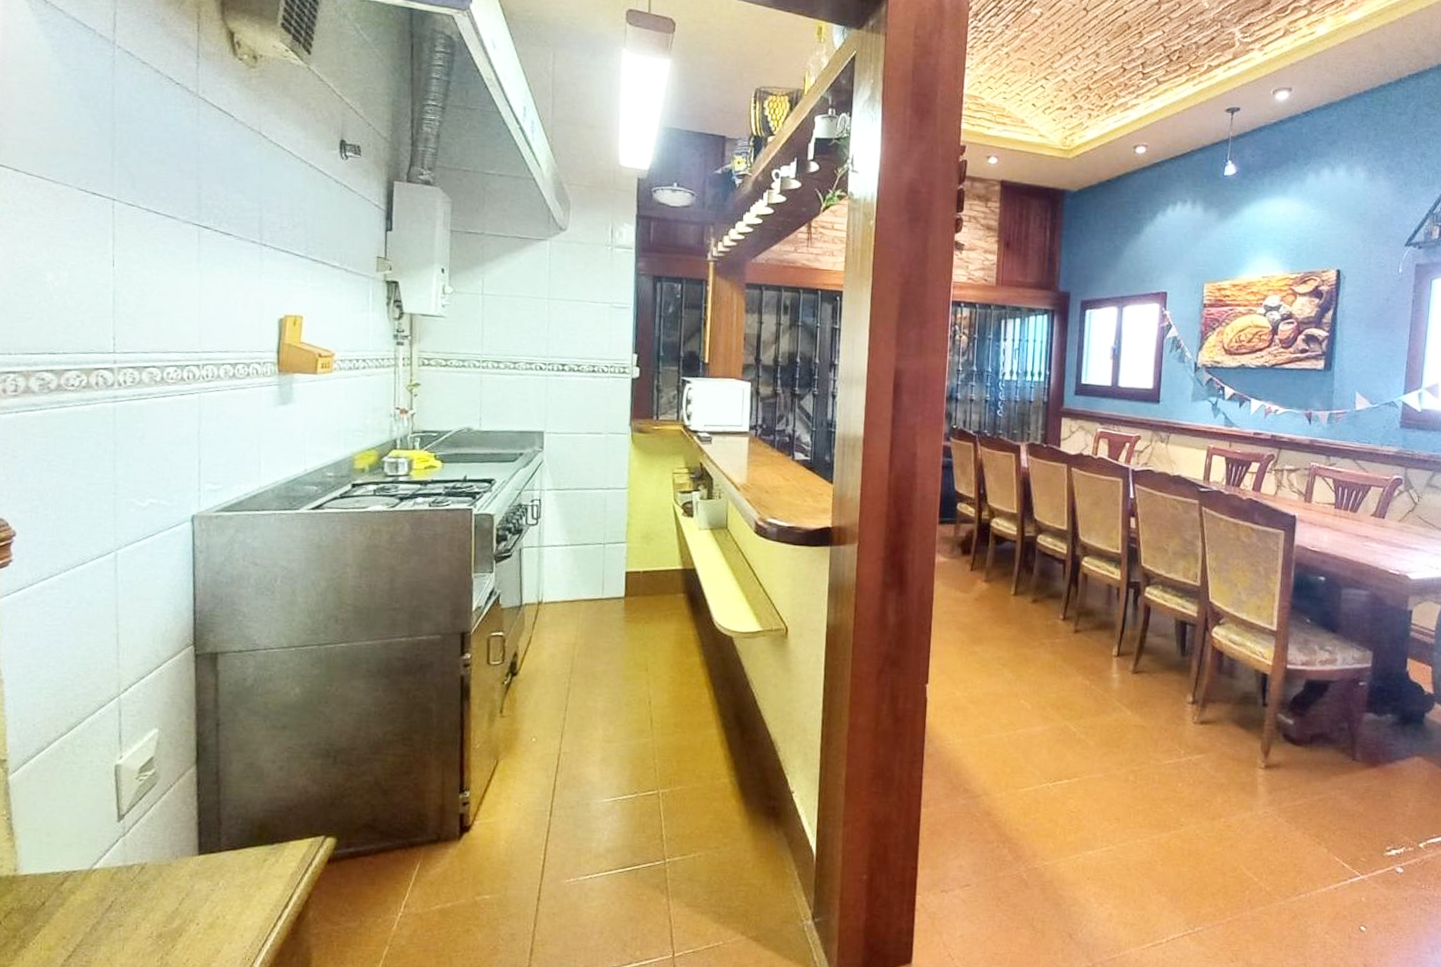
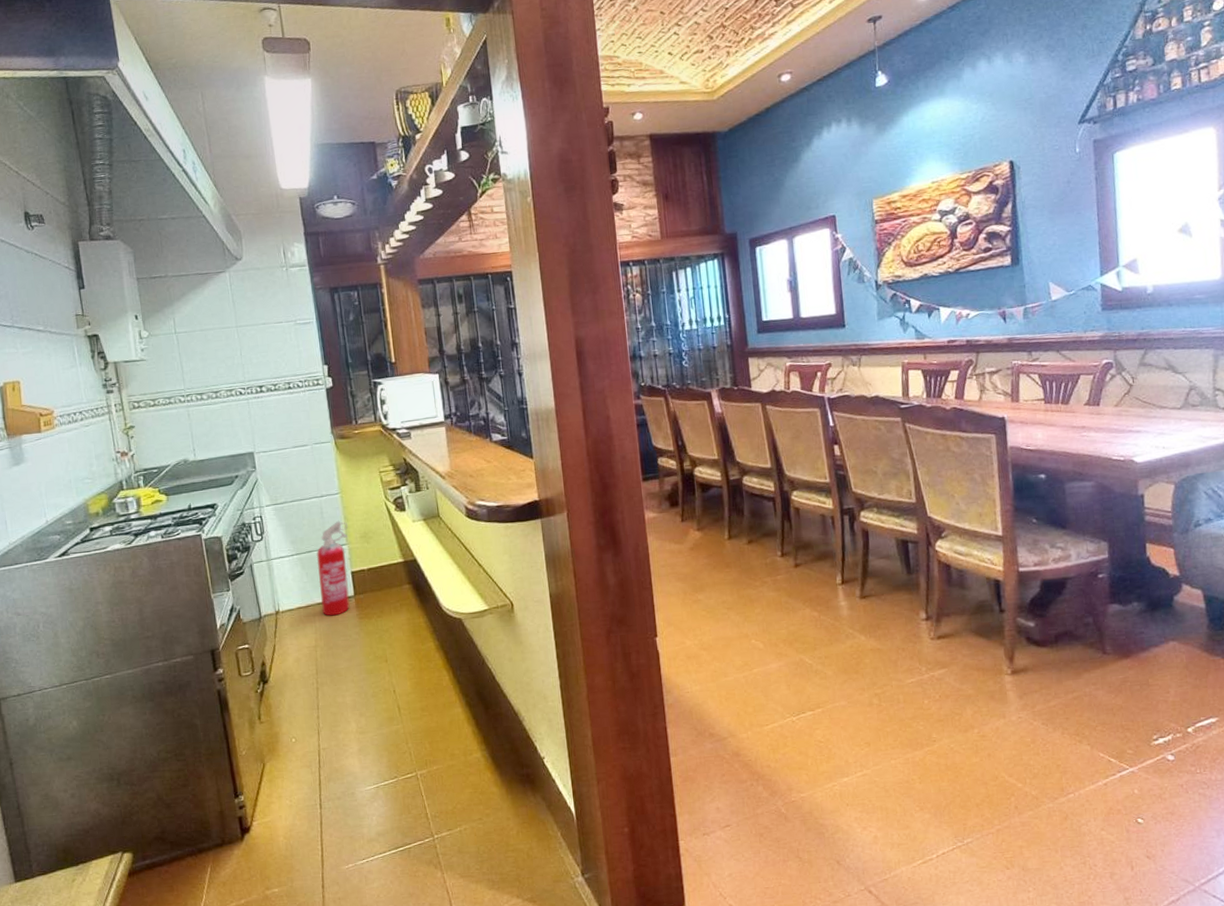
fire extinguisher: none [588,516,630,615] -> present [316,520,350,616]

